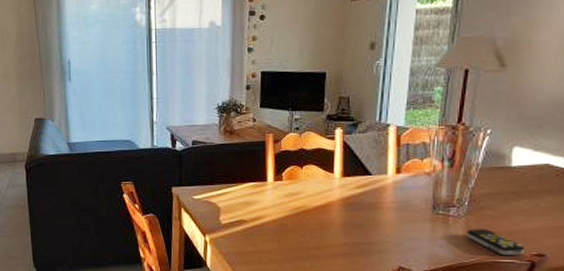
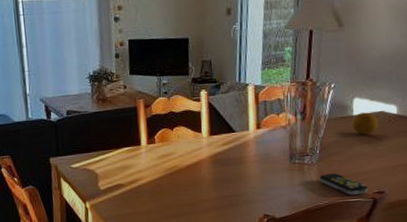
fruit: none [510,164,542,189] -> present [352,112,378,135]

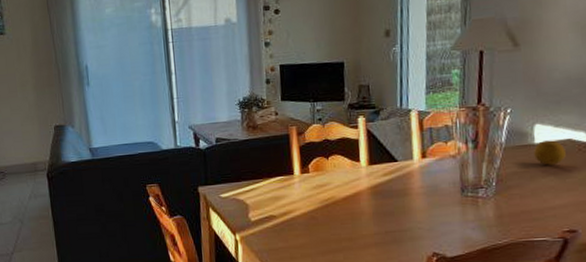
remote control: present [319,173,369,196] -> none [497,208,557,234]

